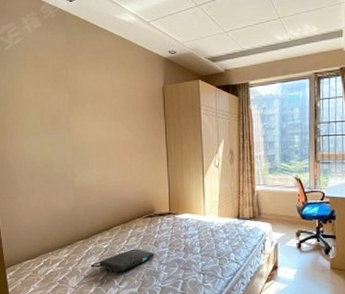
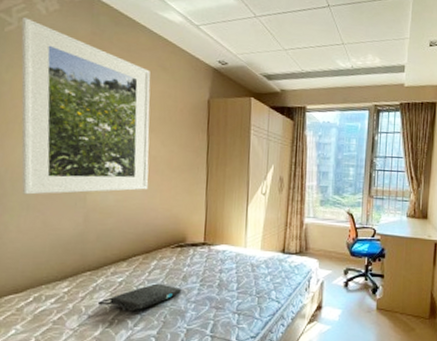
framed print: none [15,37,121,180] -> present [21,16,151,195]

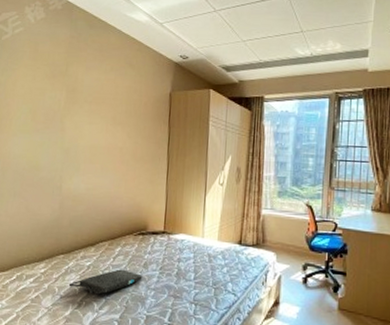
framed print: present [21,16,151,195] -> none [10,26,119,183]

